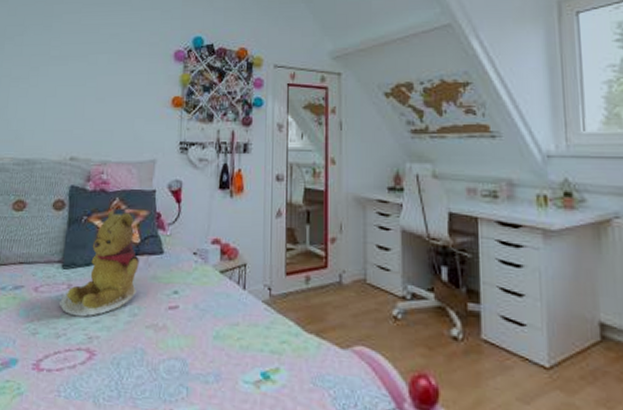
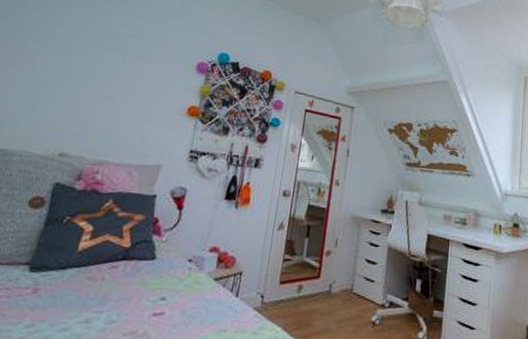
teddy bear: present [60,210,139,317] -> none [19,212,127,325]

